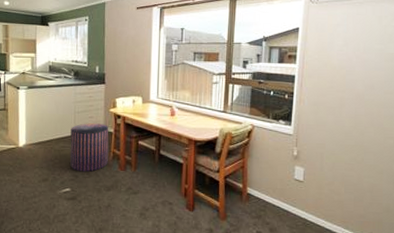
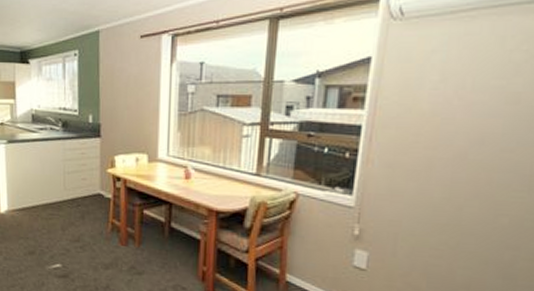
pouf: present [70,123,109,172] -> none [59,186,106,246]

